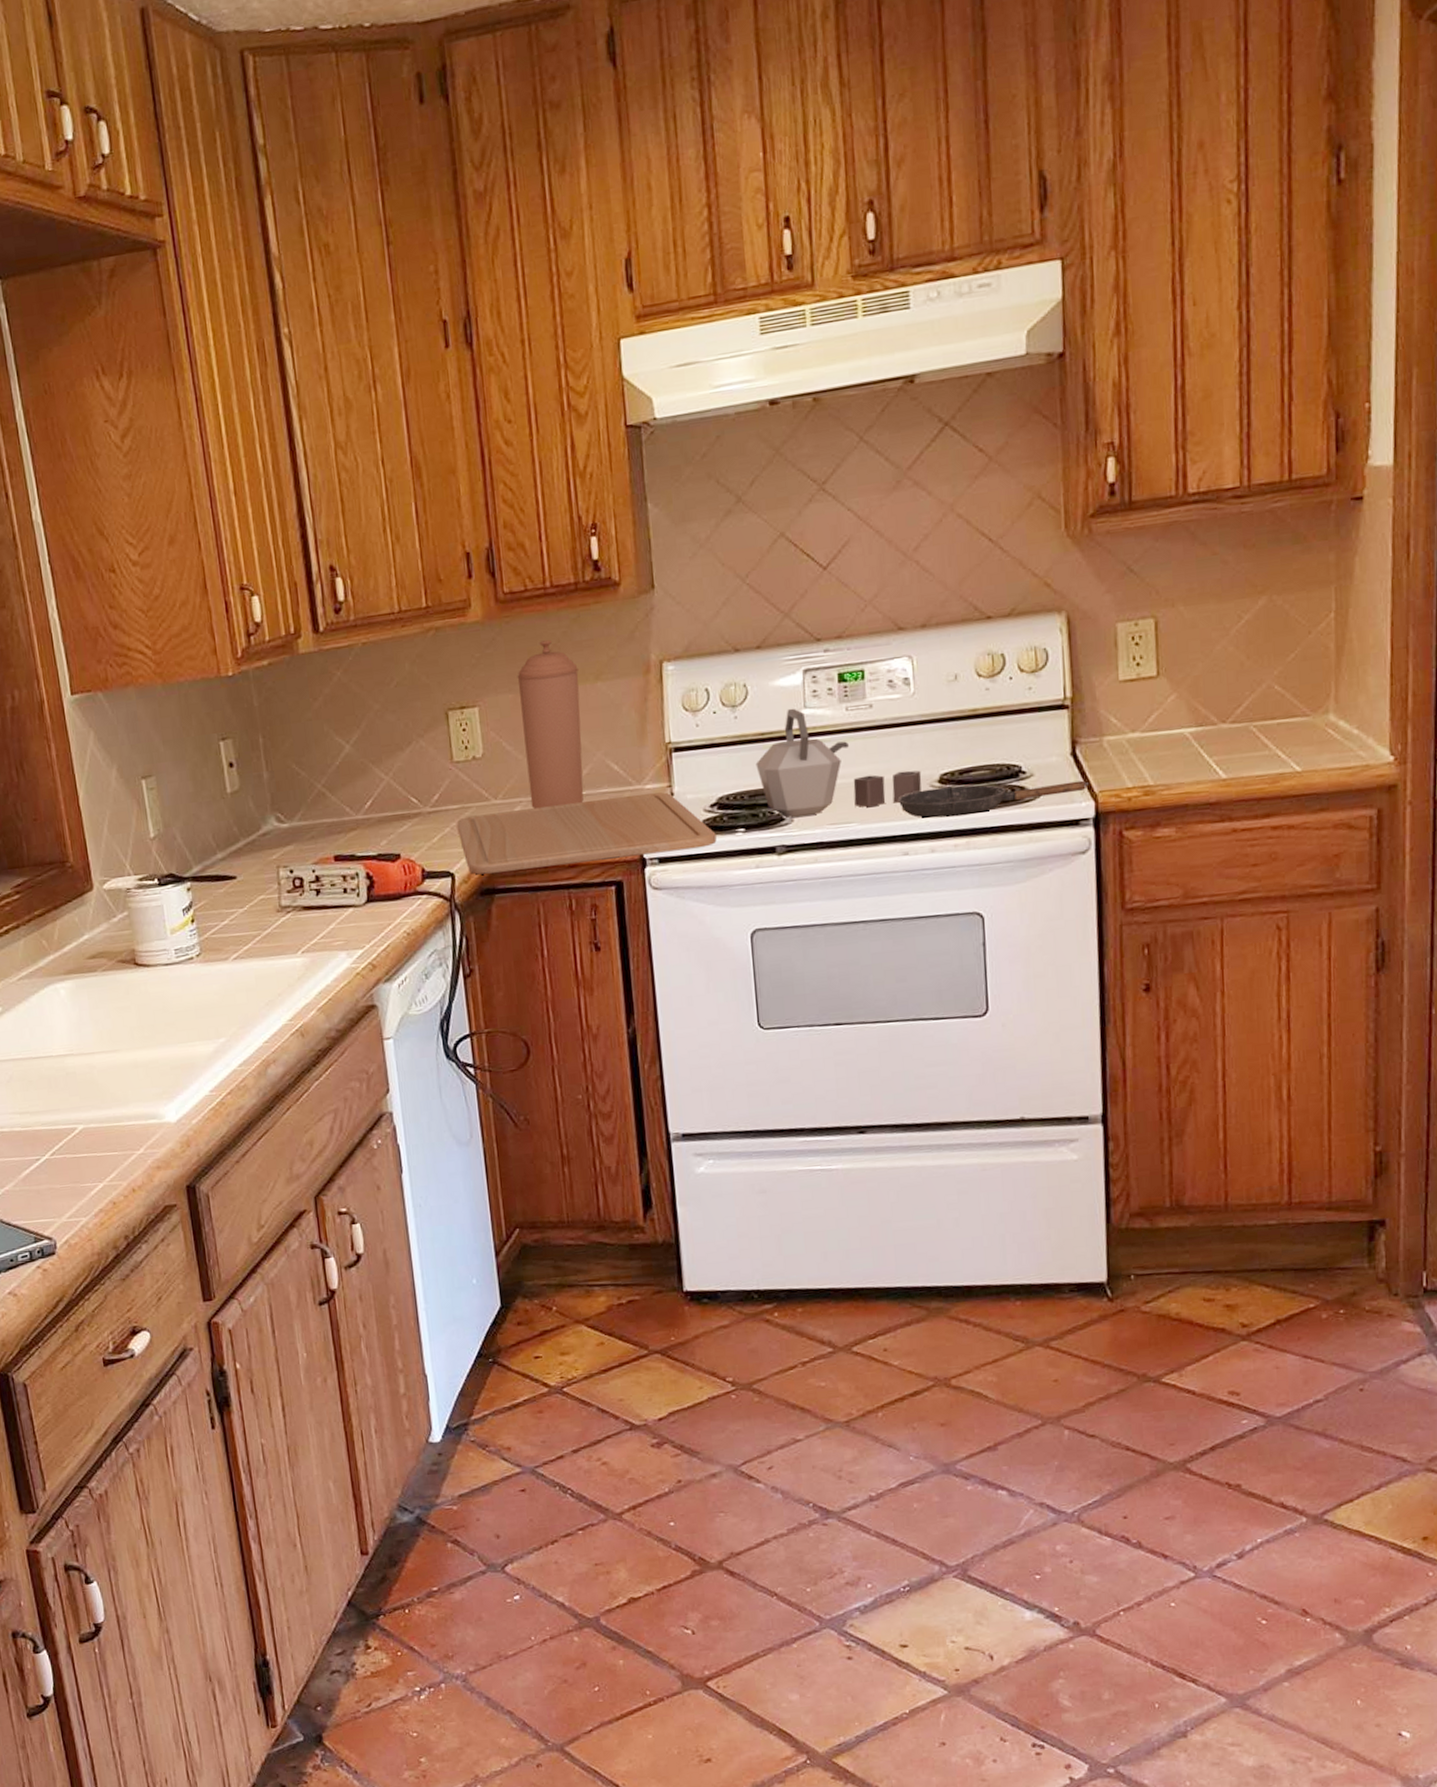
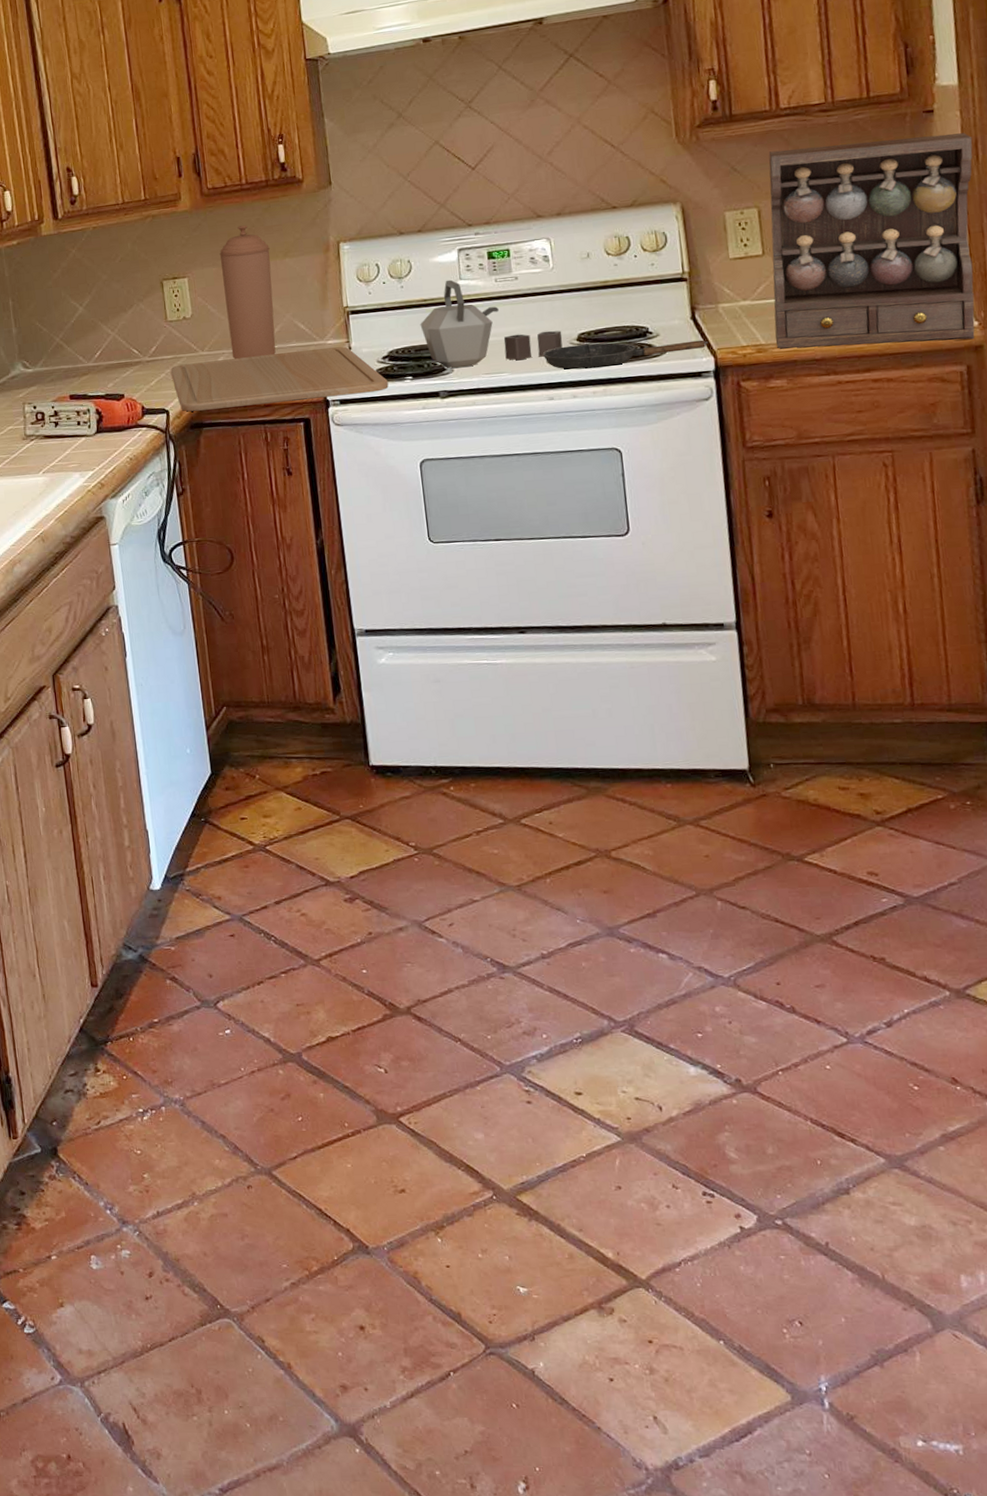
spice rack: none [1165,525,1405,790] -> present [768,133,975,349]

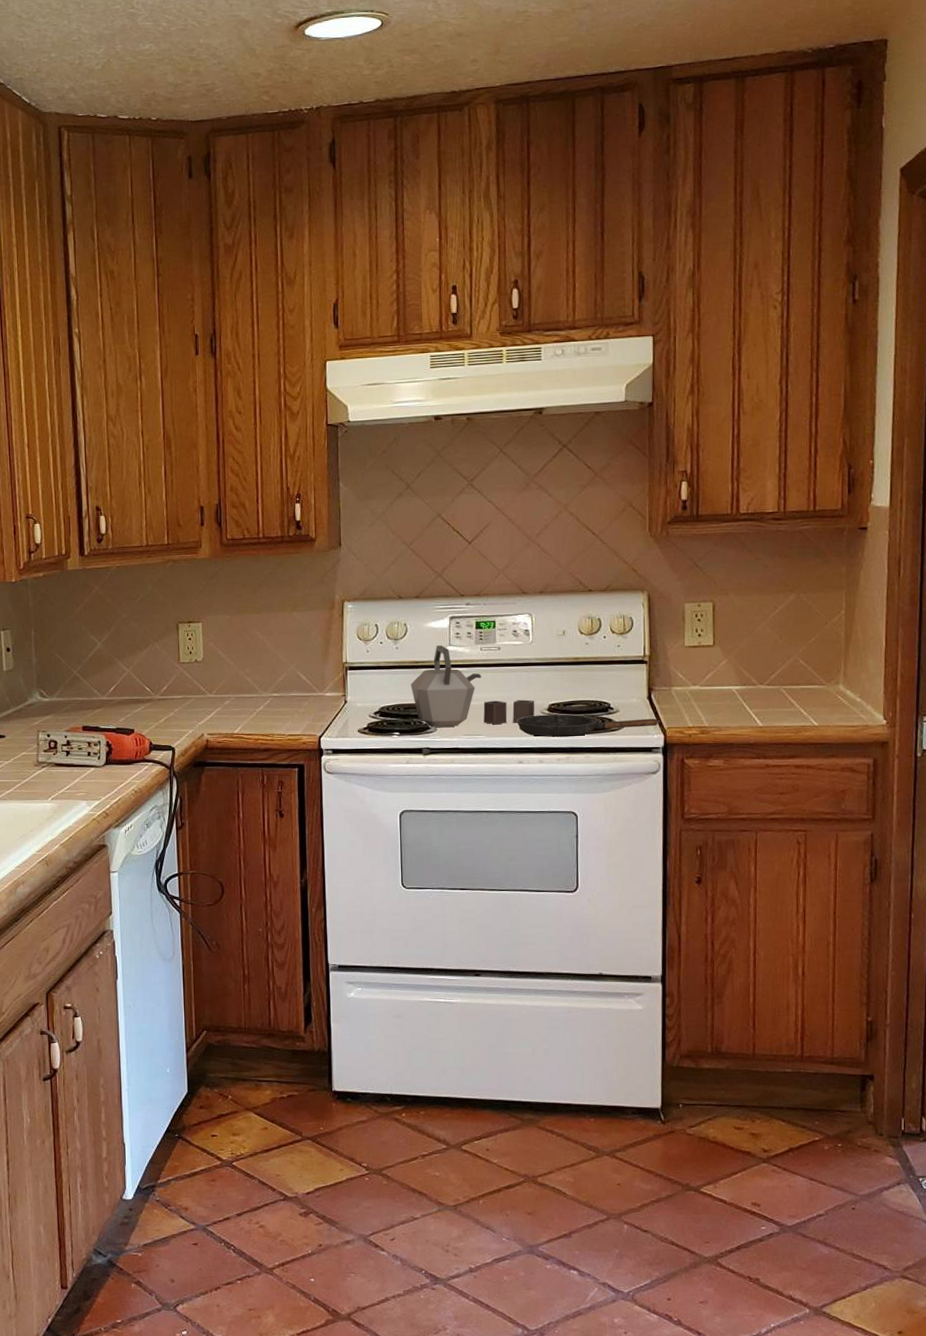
chopping board: present [170,346,389,412] -> none [179,699,378,751]
canister: present [219,225,276,360] -> none [233,577,280,704]
spice rack: present [768,133,975,349] -> none [717,550,897,736]

